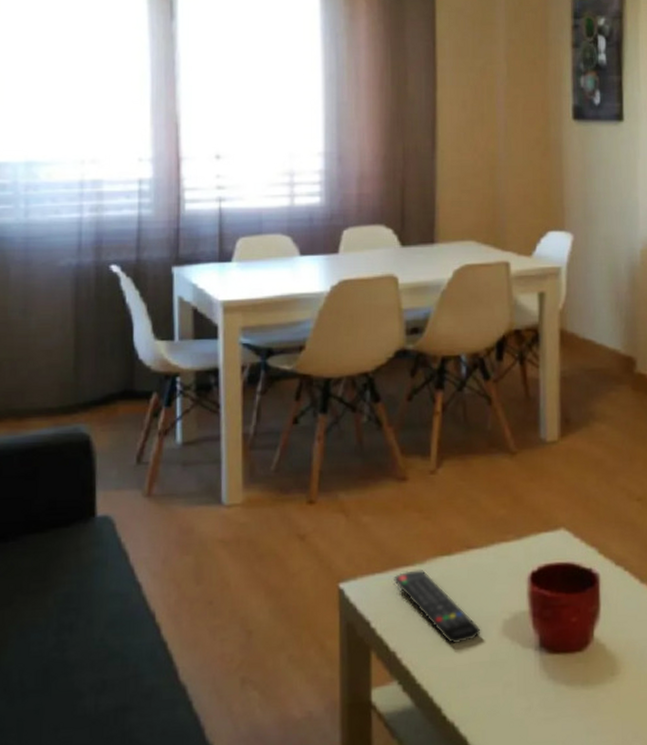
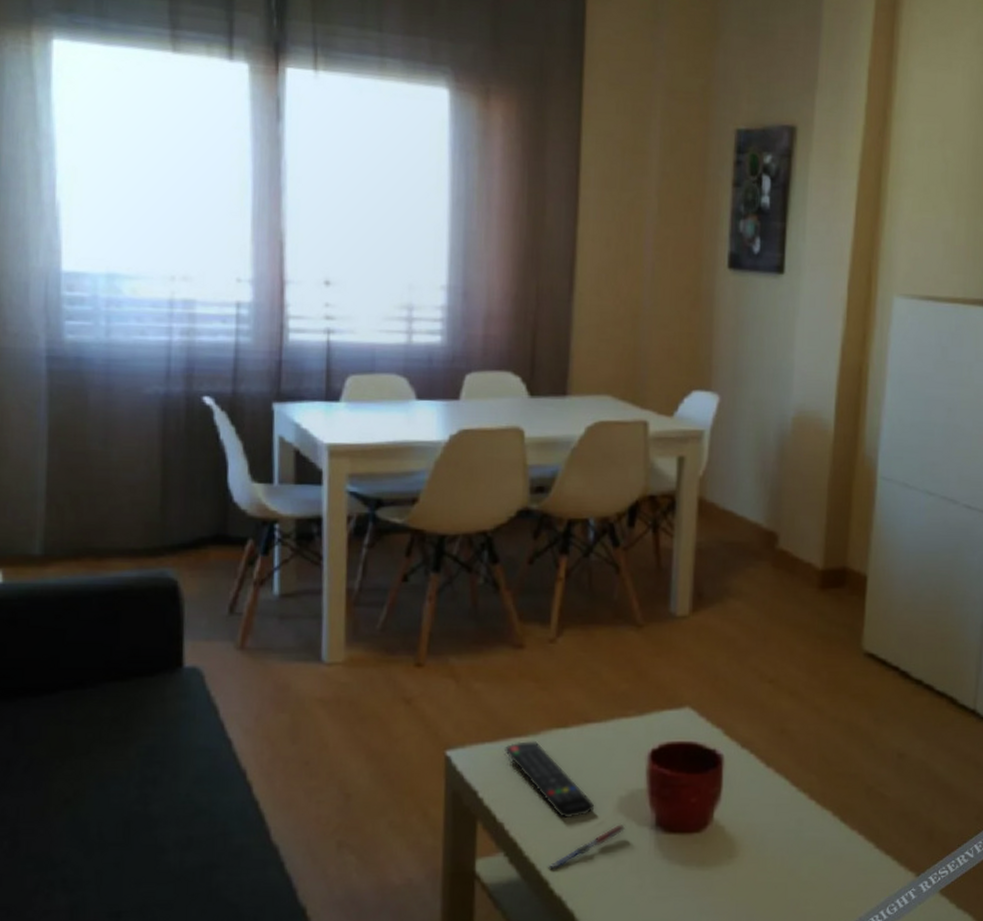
pen: none [440,646,511,697] -> present [548,823,625,871]

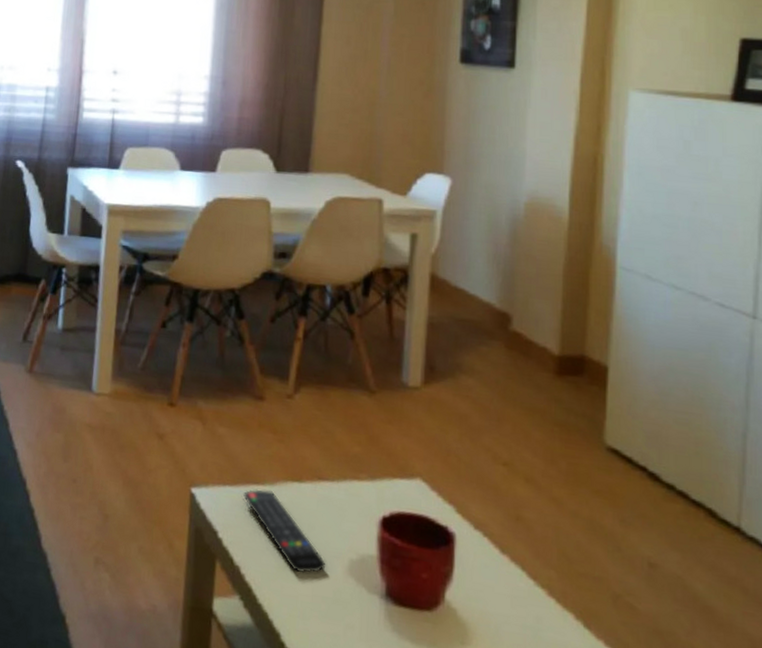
pen: present [548,823,625,871] -> none [280,587,355,624]

